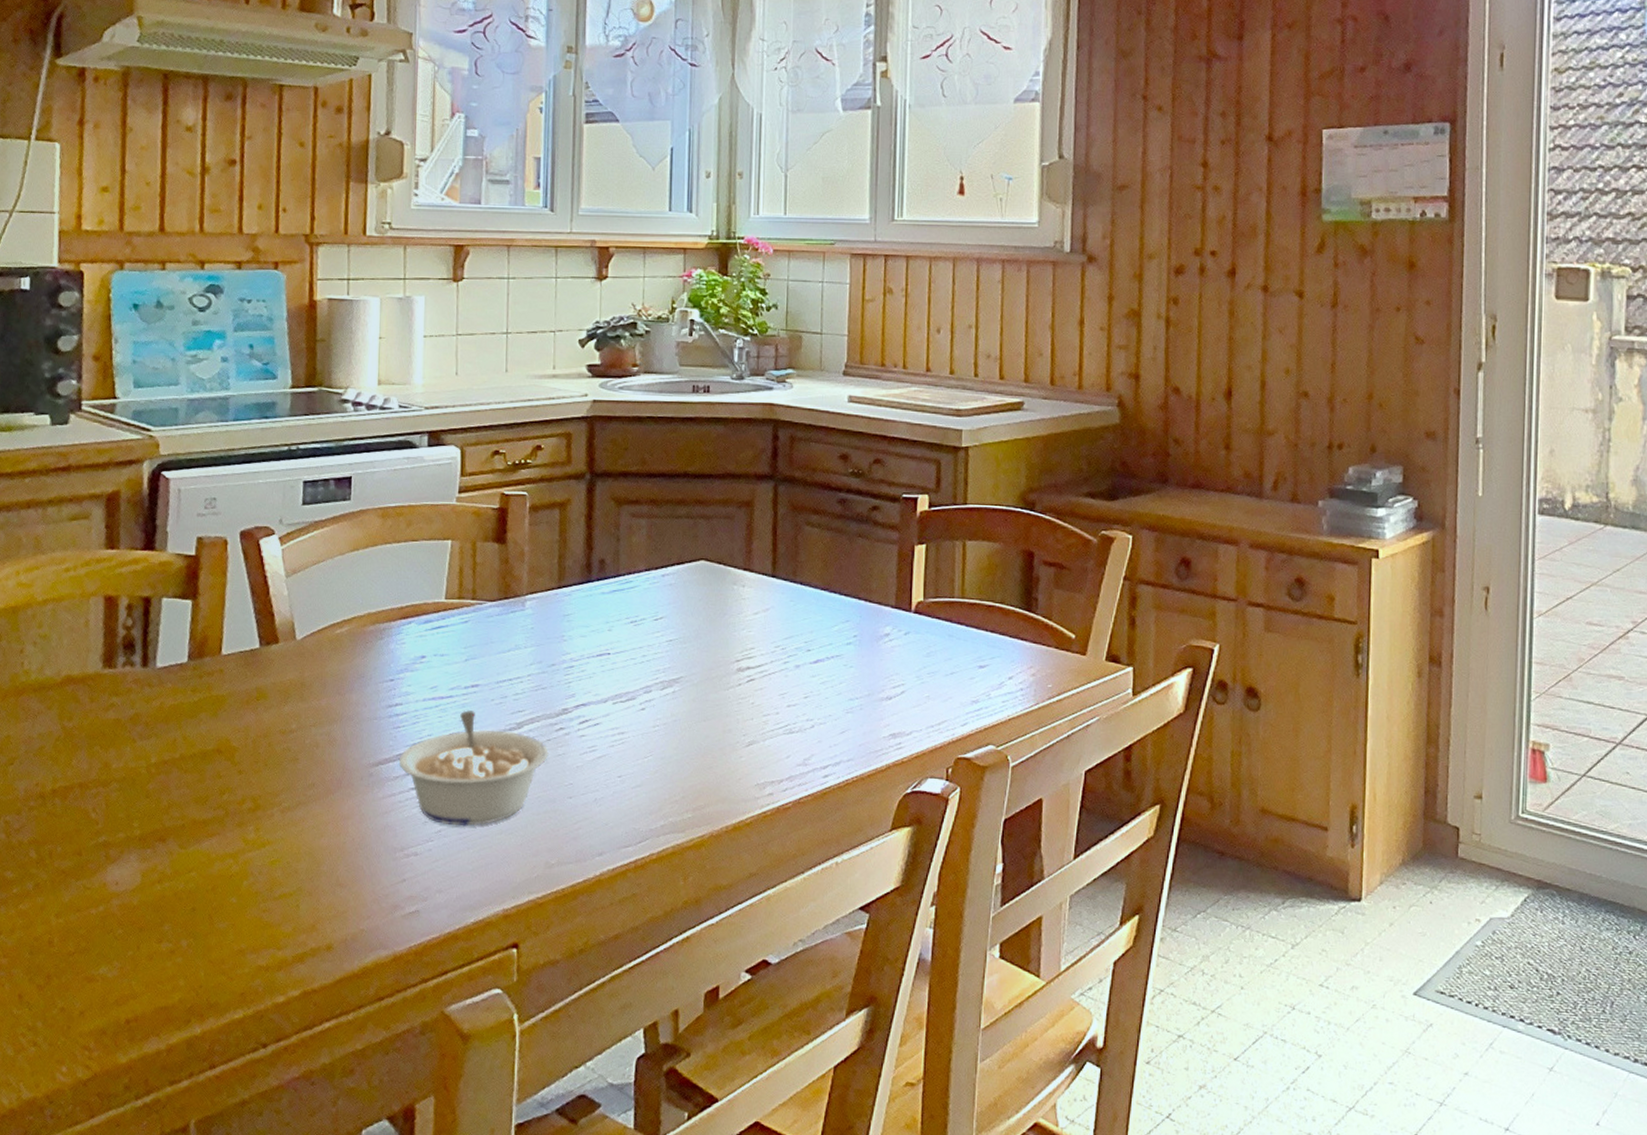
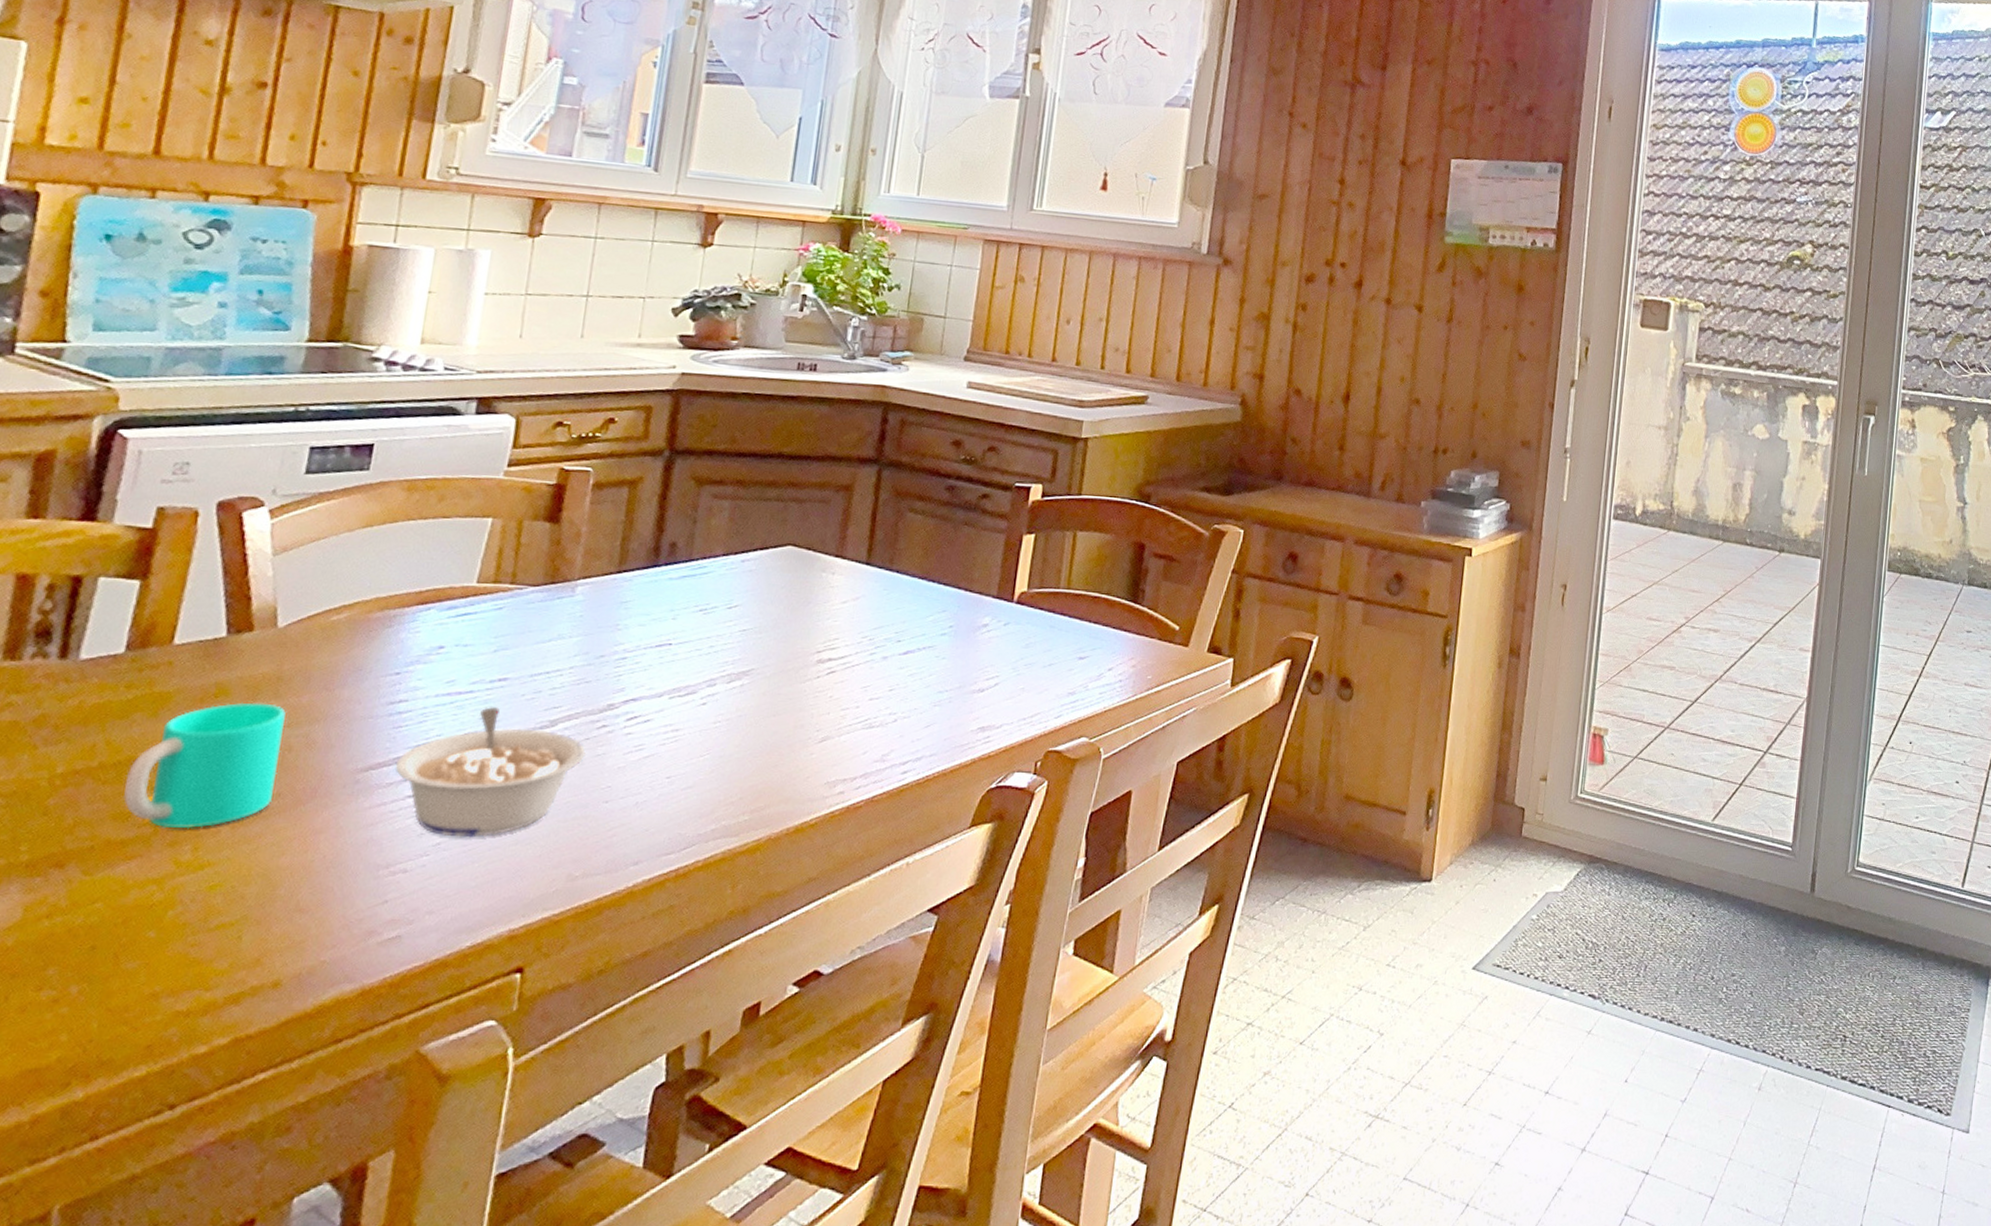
cup: none [200,704,311,813] -> present [123,702,286,829]

